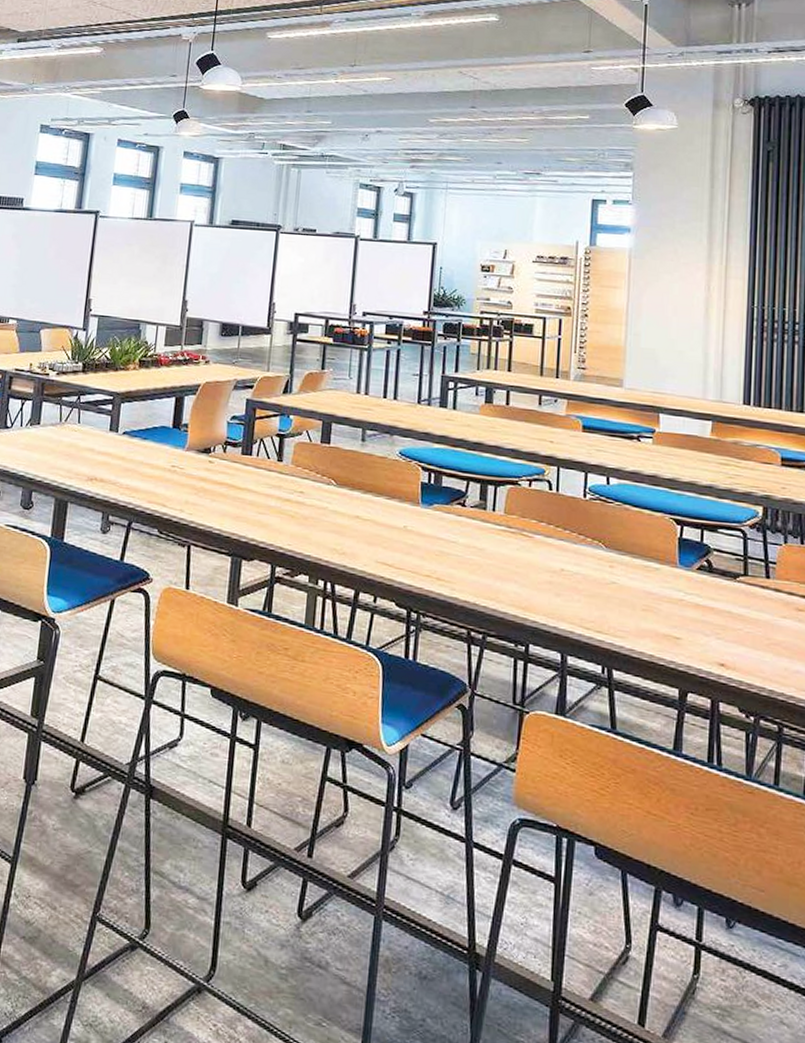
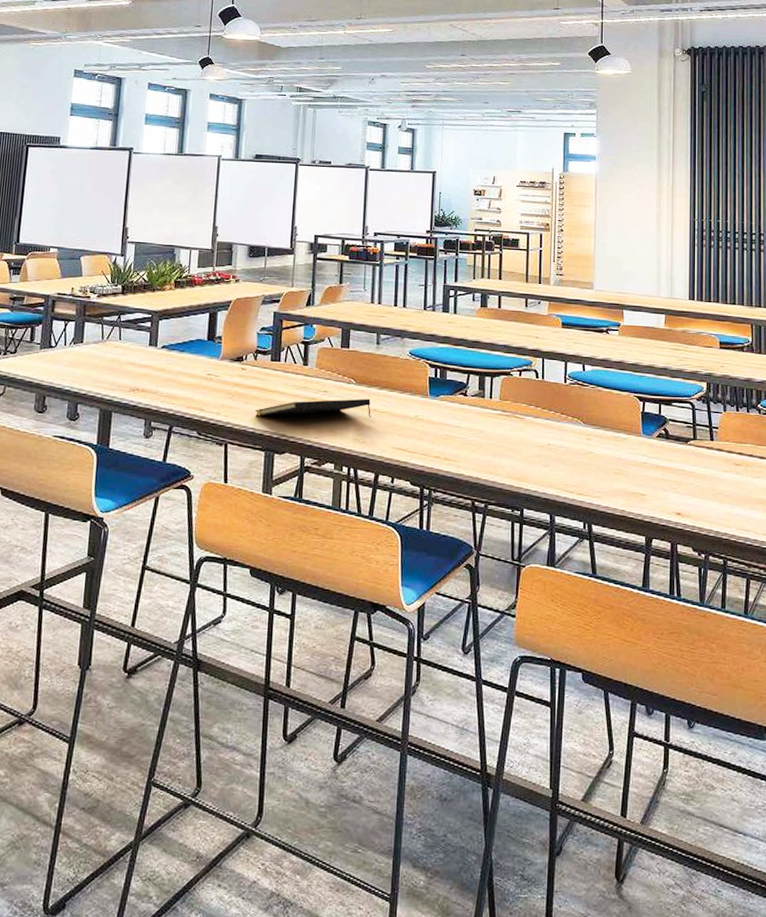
notepad: none [222,501,353,526] -> present [254,398,371,418]

